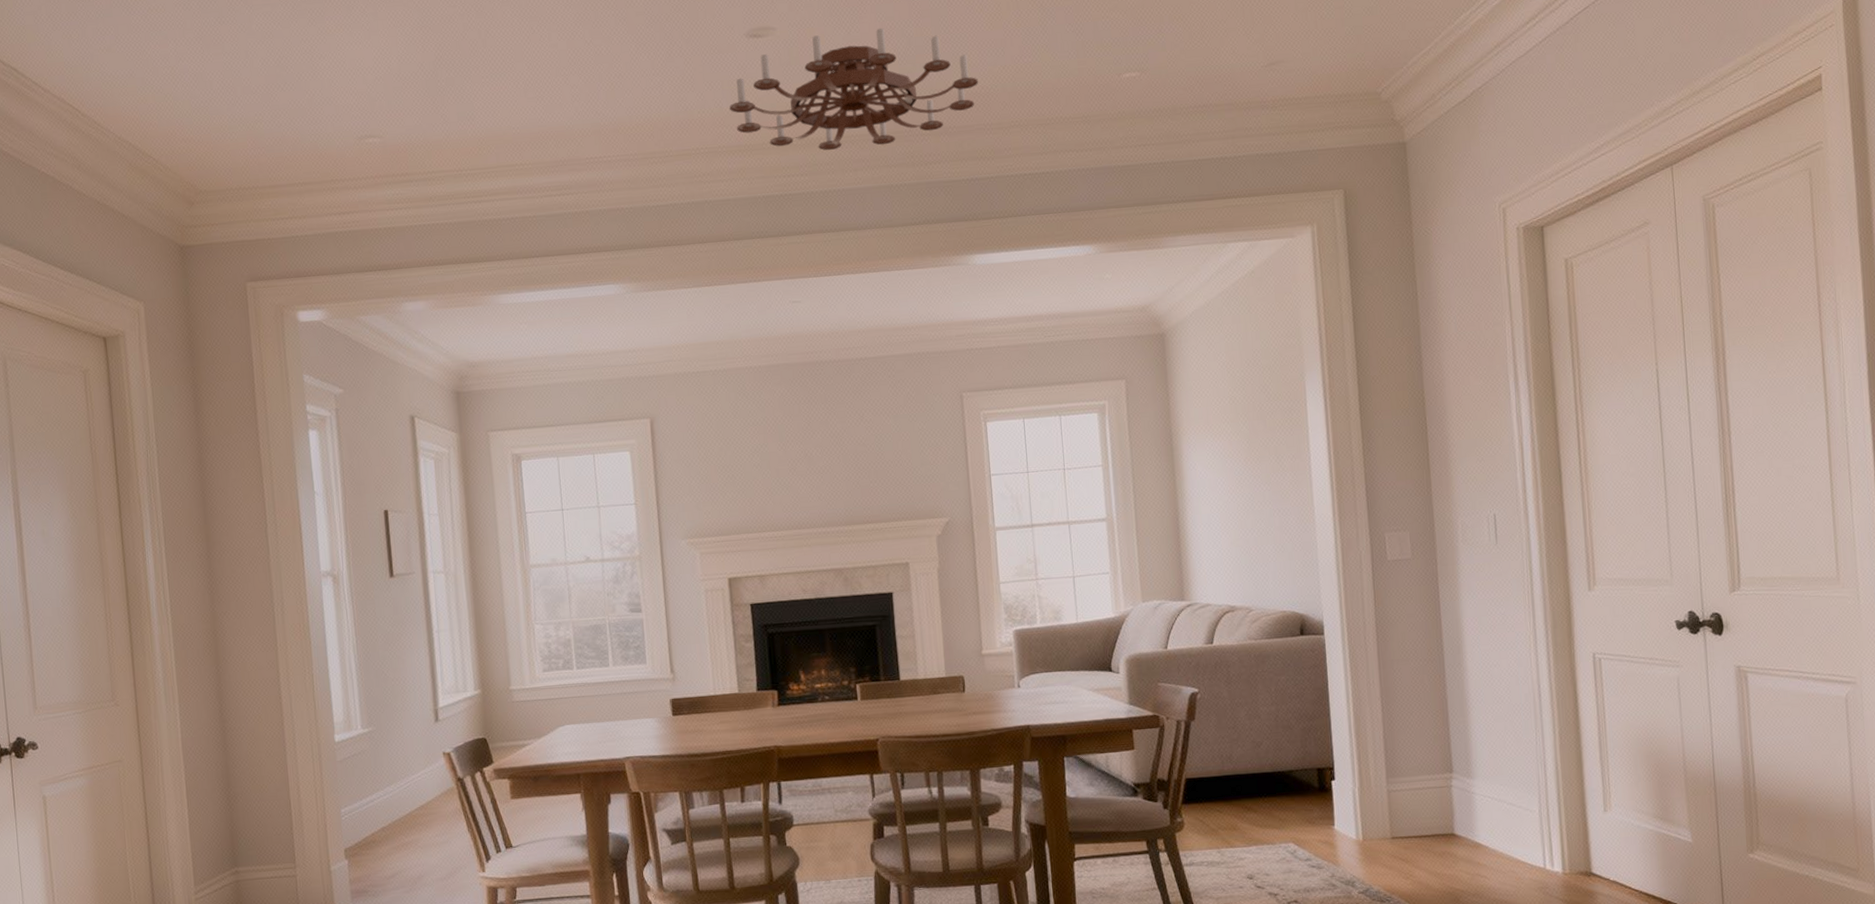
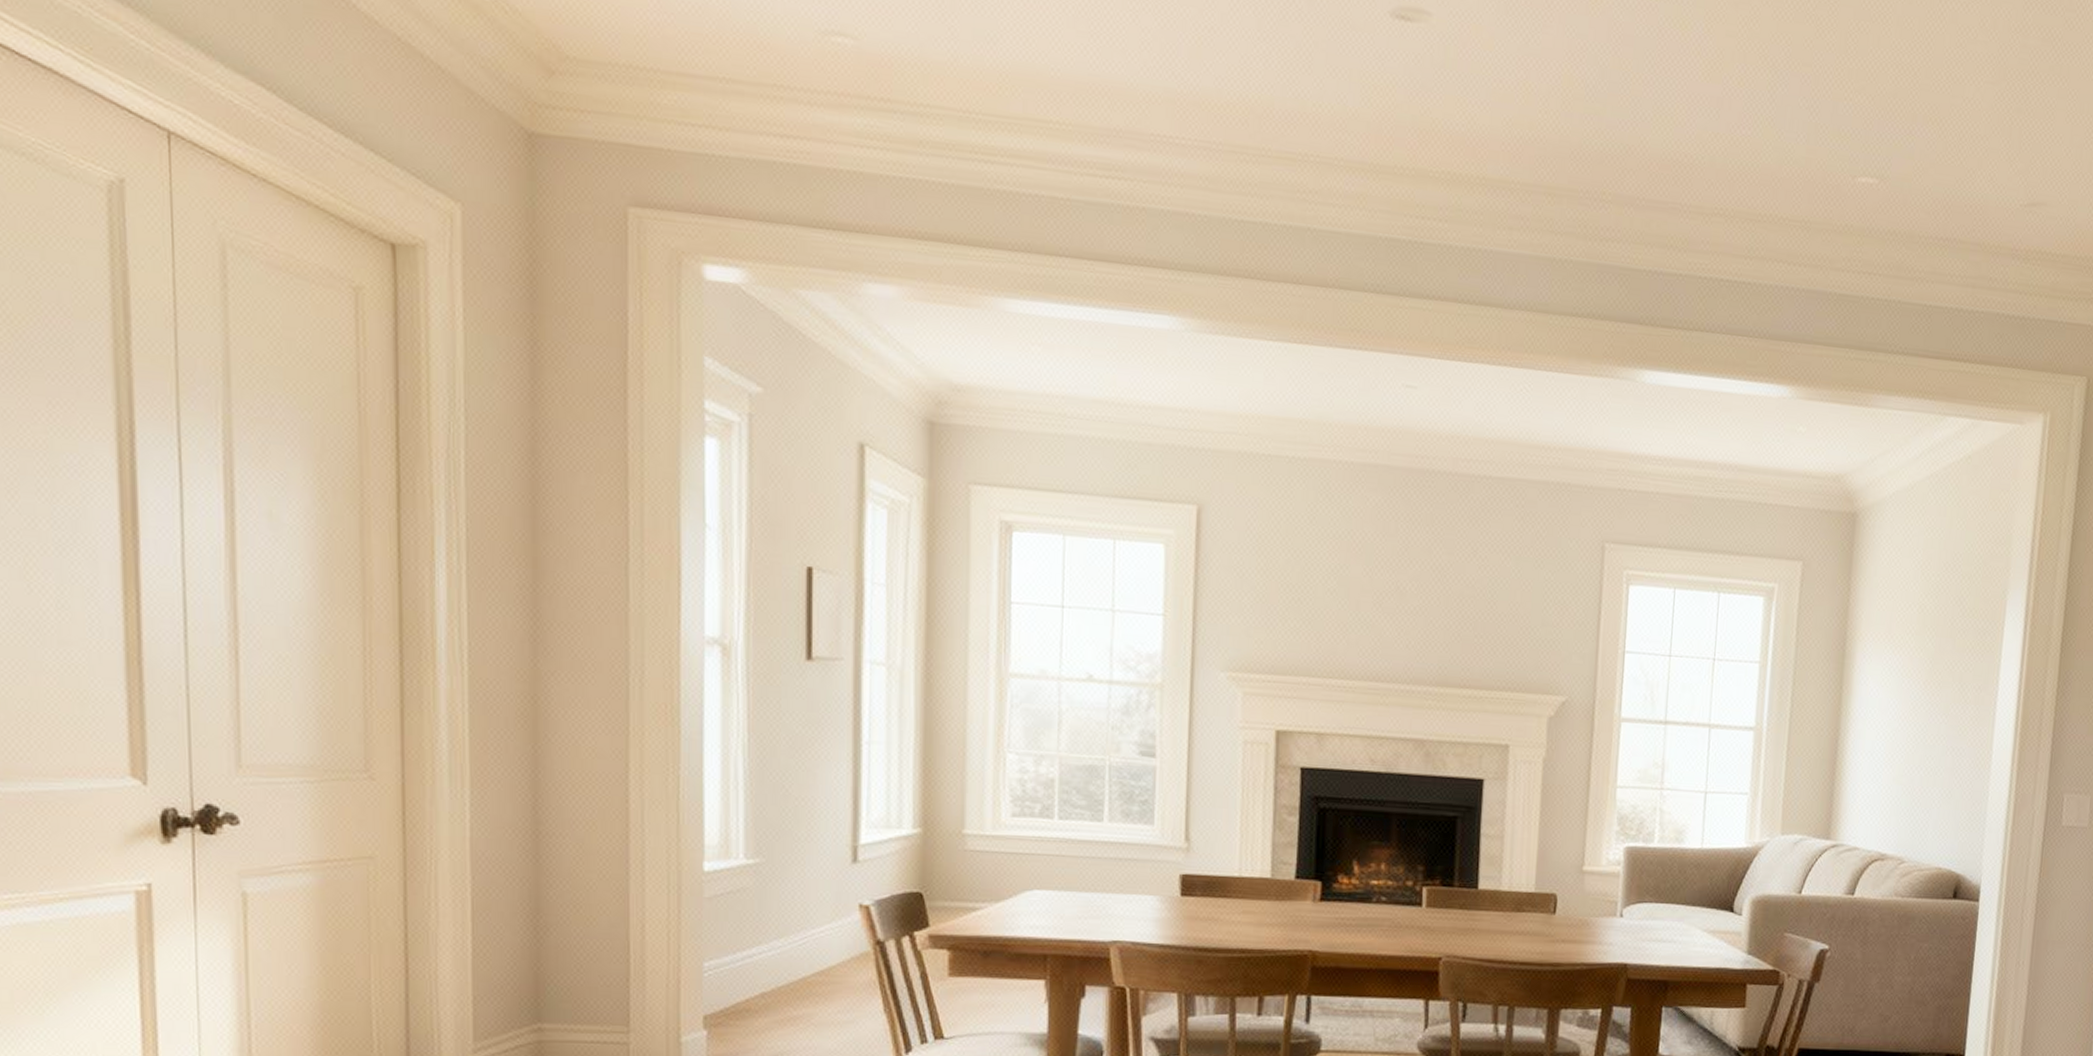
chandelier: present [729,27,979,151] -> none [1355,36,1683,204]

